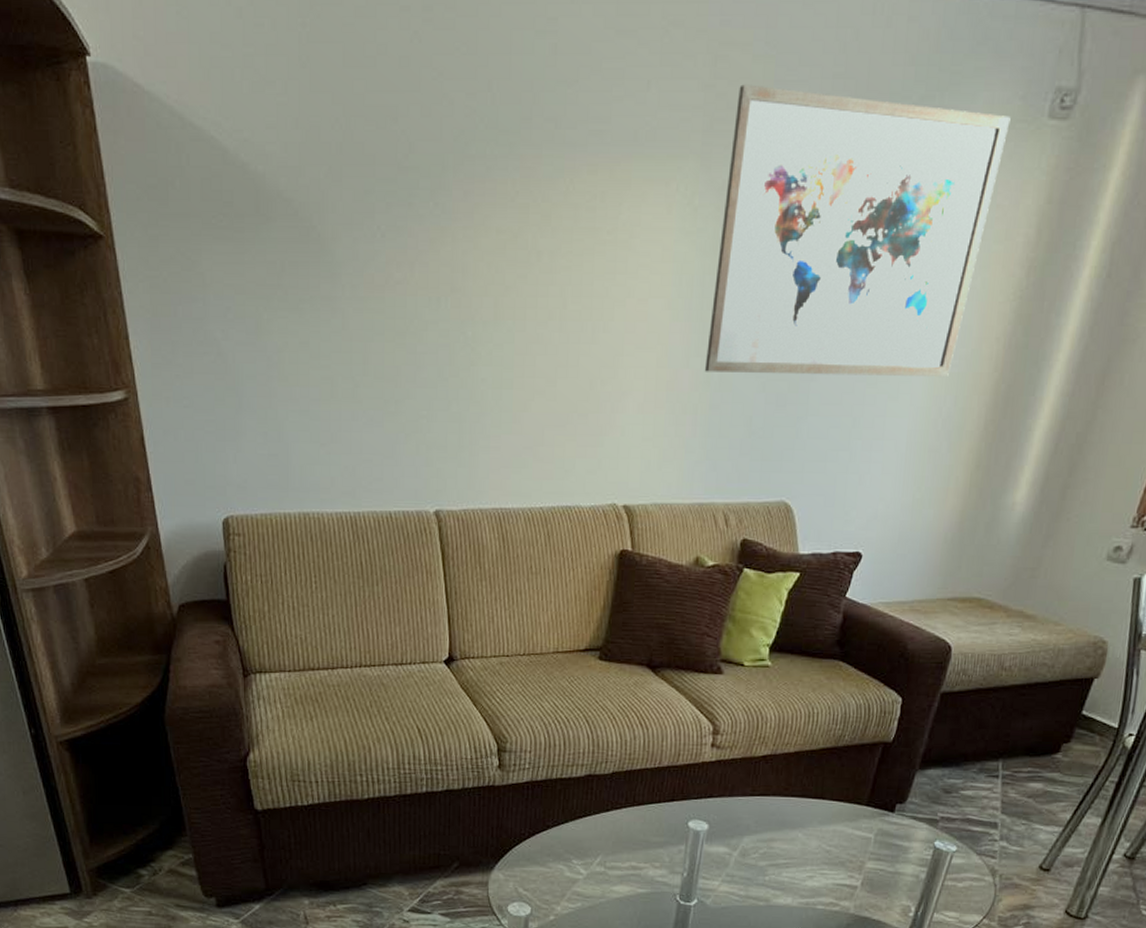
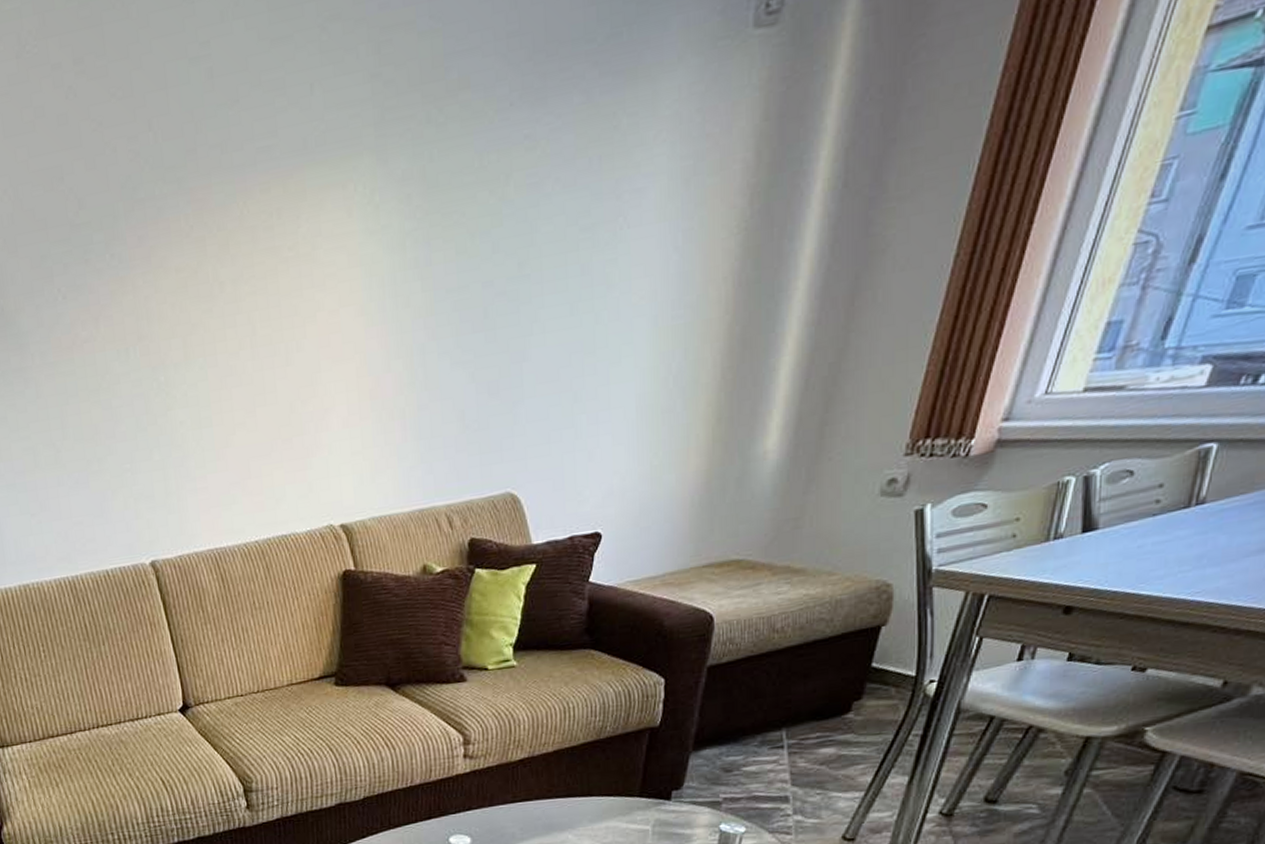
wall art: present [704,84,1011,376] -> none [407,35,711,373]

